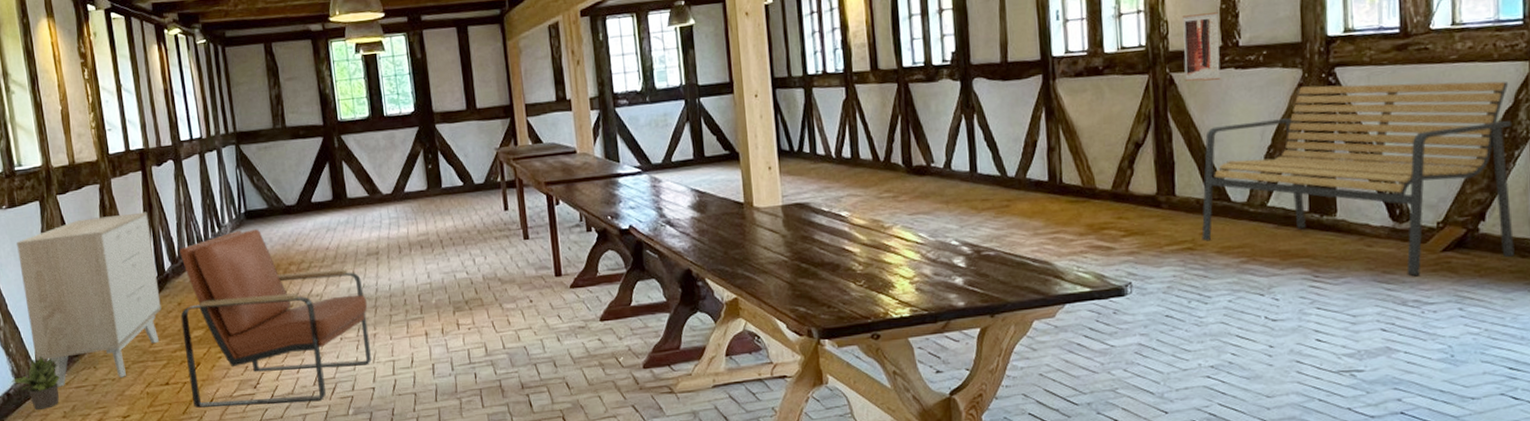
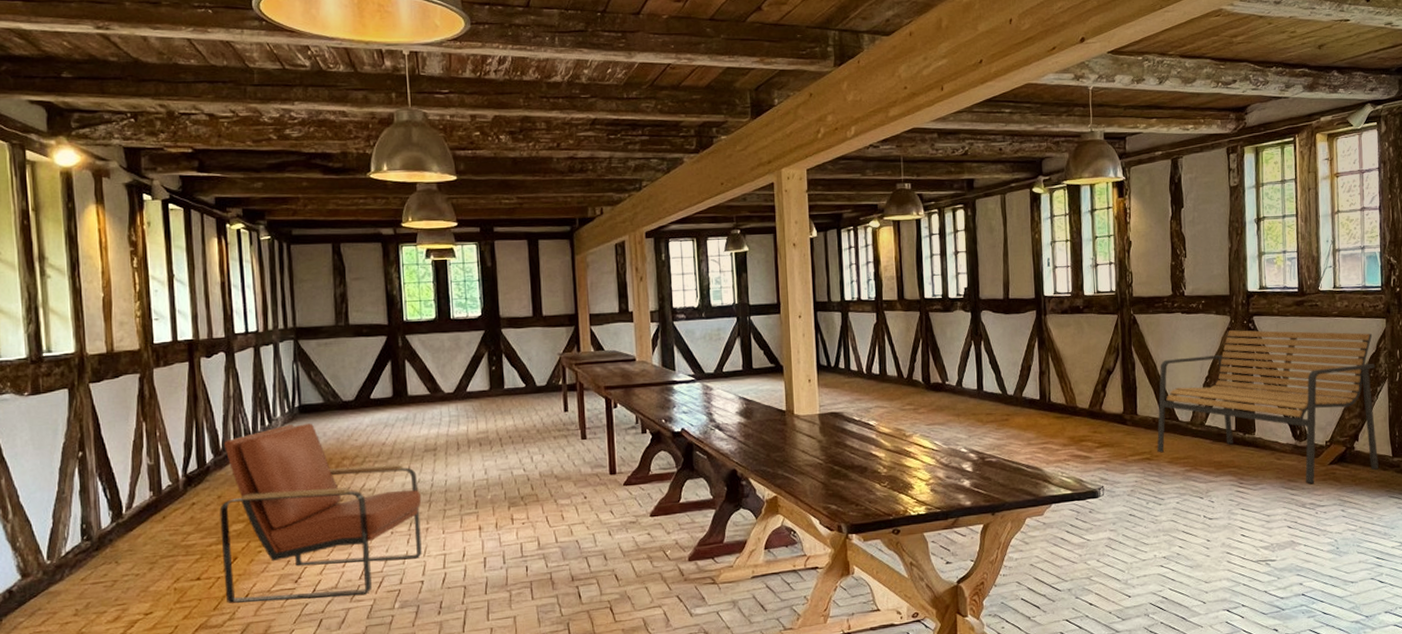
potted plant: present [12,355,60,410] -> none [16,550,76,608]
sideboard: present [16,211,162,387] -> none [37,403,199,584]
wall art: present [1182,11,1221,82] -> none [1143,267,1171,323]

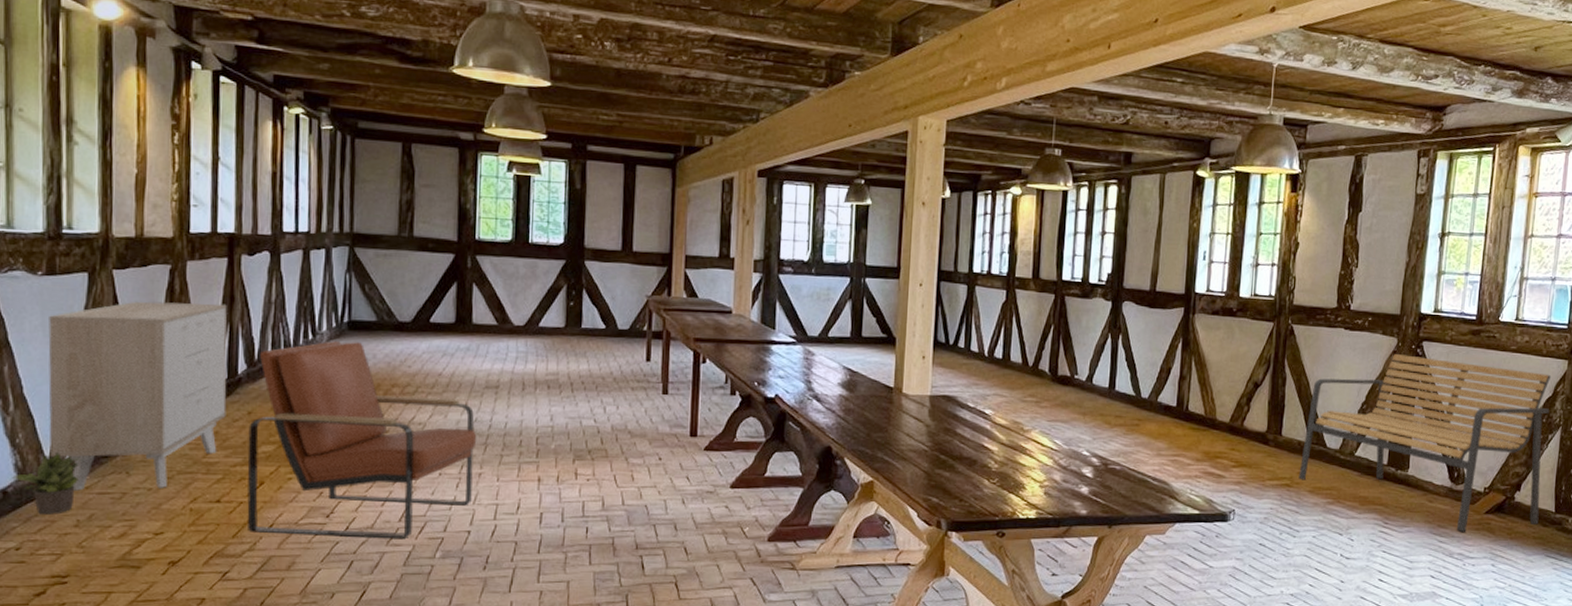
potted plant: none [16,550,76,608] -> present [12,451,82,514]
sideboard: none [37,403,199,584] -> present [48,301,227,491]

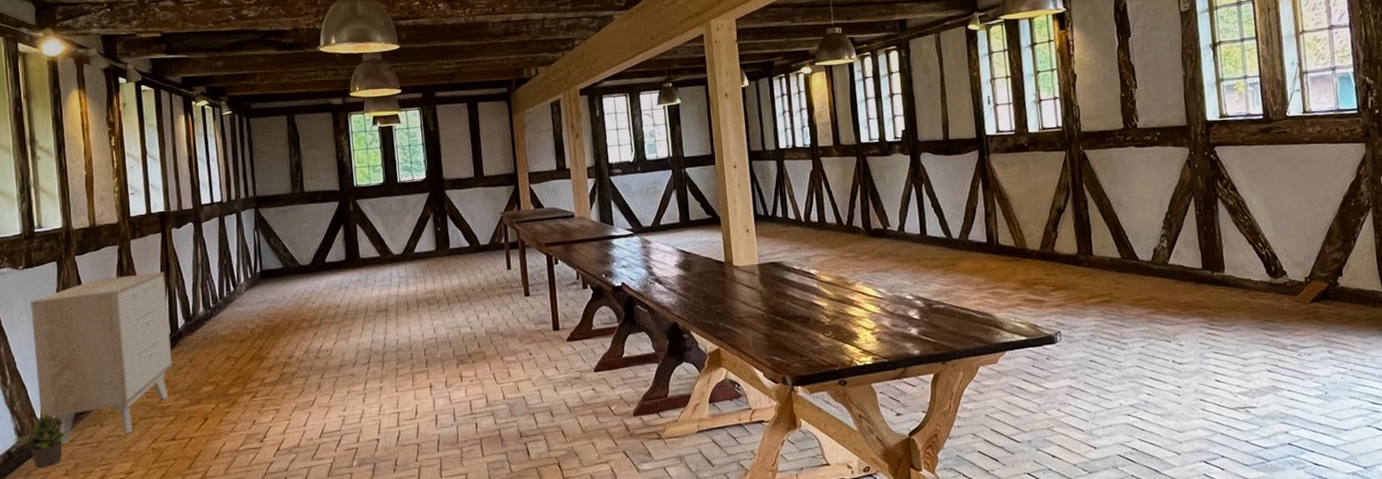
armchair: present [247,341,477,538] -> none [191,288,377,463]
bench: present [1298,354,1552,533] -> none [1115,159,1368,324]

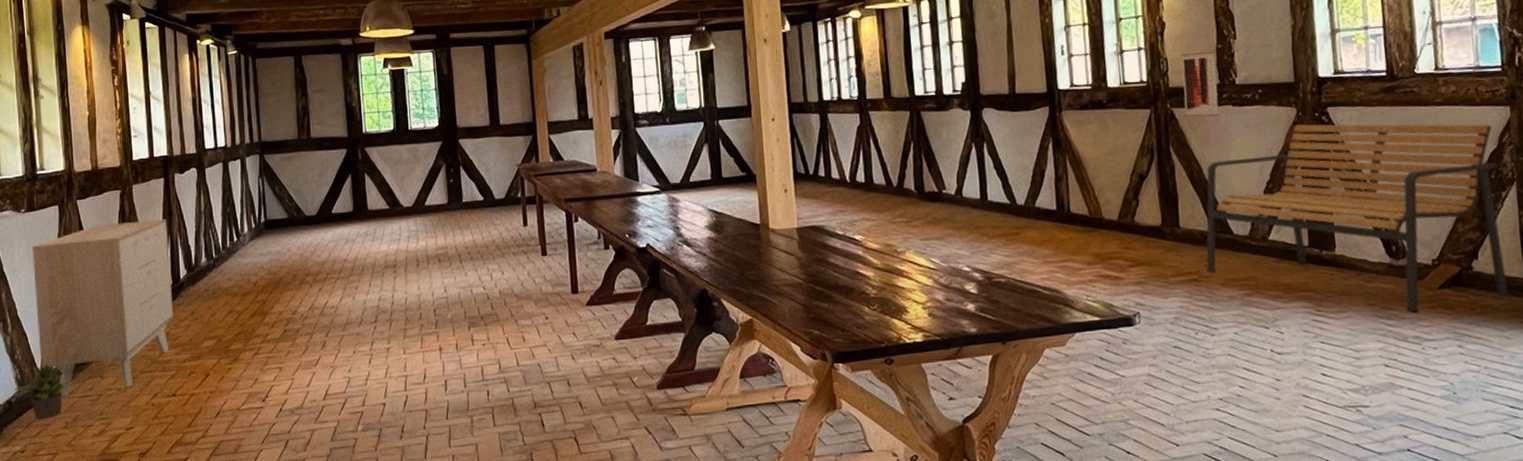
wall art: none [1090,99,1125,158] -> present [1181,50,1220,118]
bench: none [1115,159,1368,324] -> present [1206,124,1508,313]

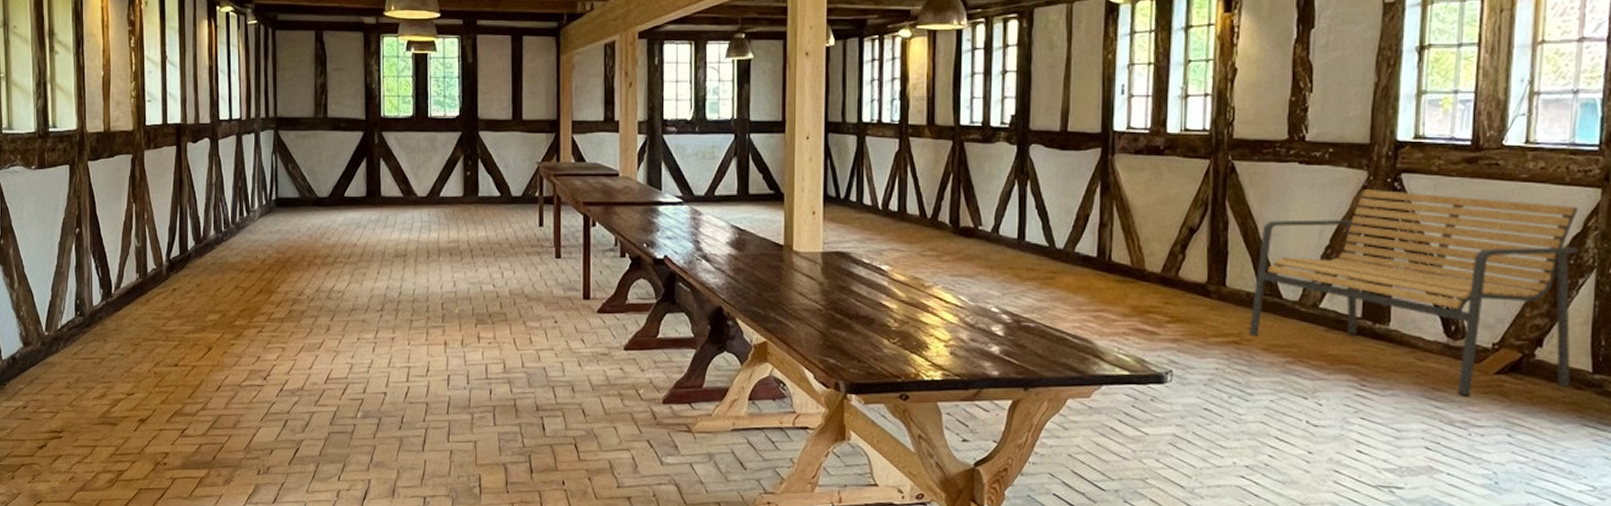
potted plant: present [14,363,66,419] -> none [19,322,70,377]
sideboard: present [32,218,174,396] -> none [41,187,180,357]
wall art: present [1181,50,1220,118] -> none [1247,103,1287,174]

